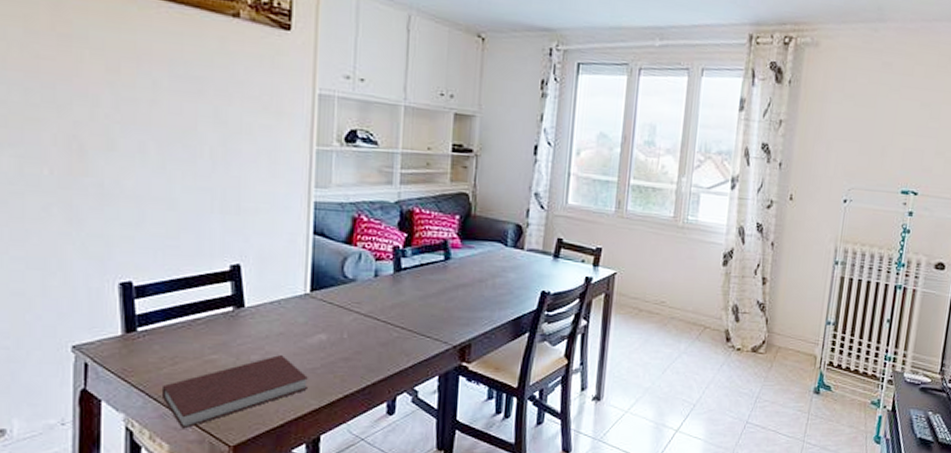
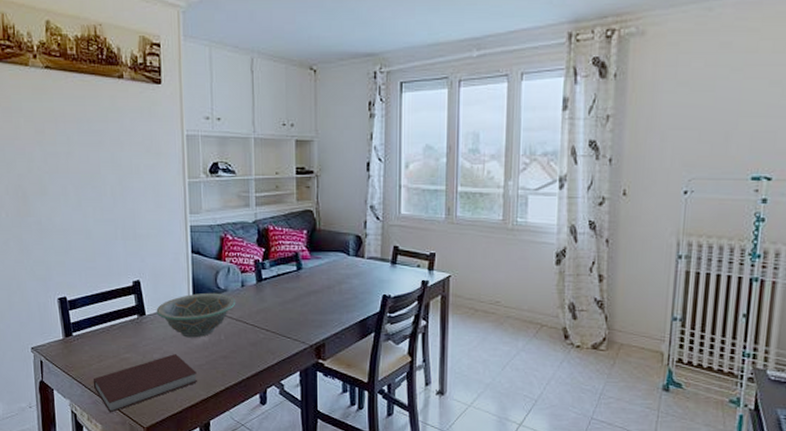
decorative bowl: none [259,282,367,336] -> present [156,292,236,338]

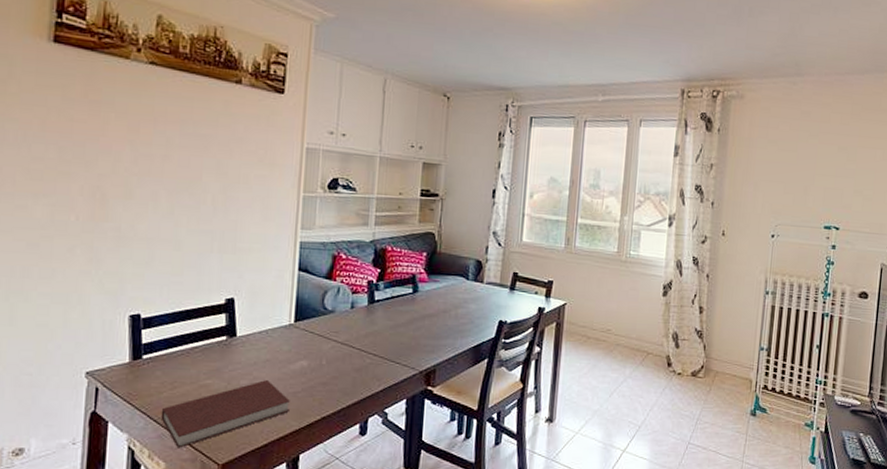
decorative bowl: present [156,292,236,338] -> none [249,313,344,363]

